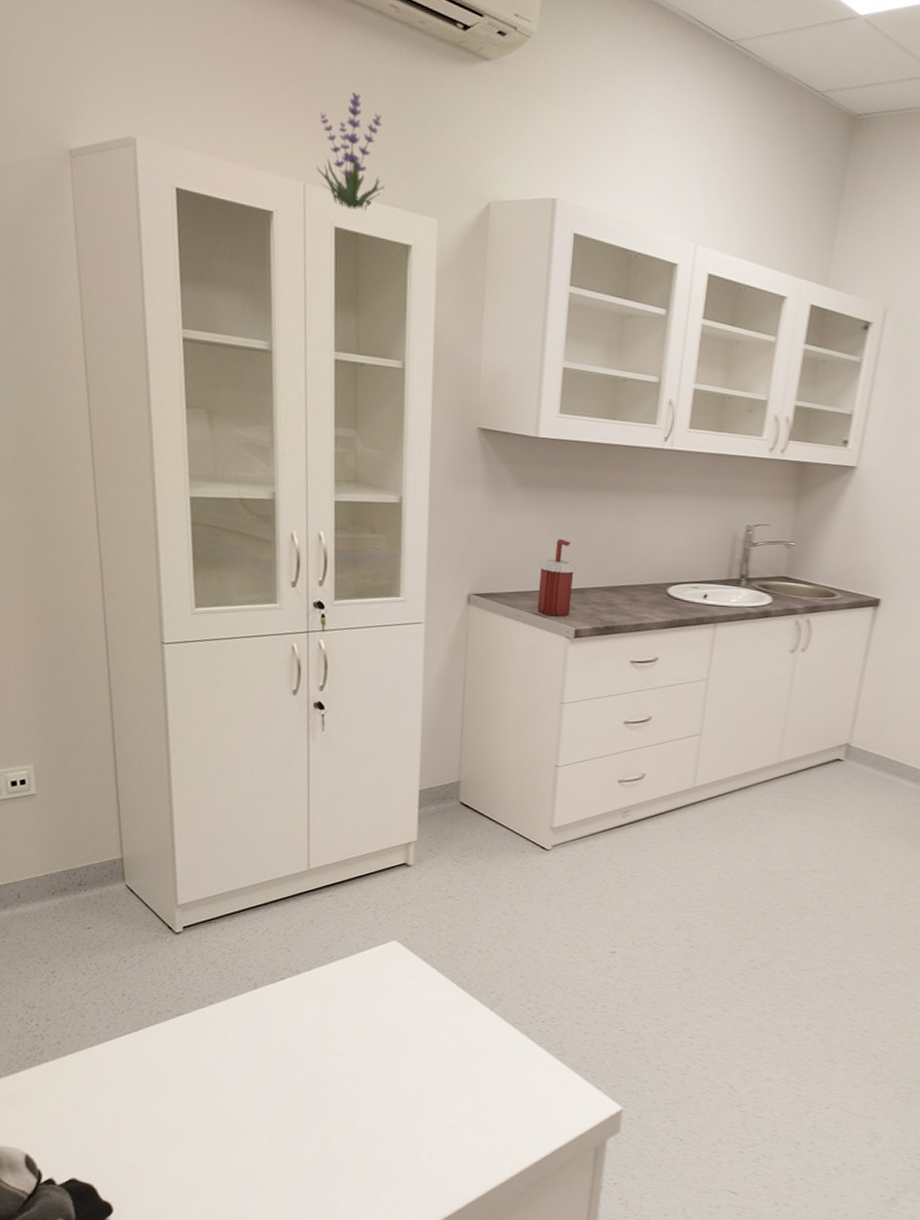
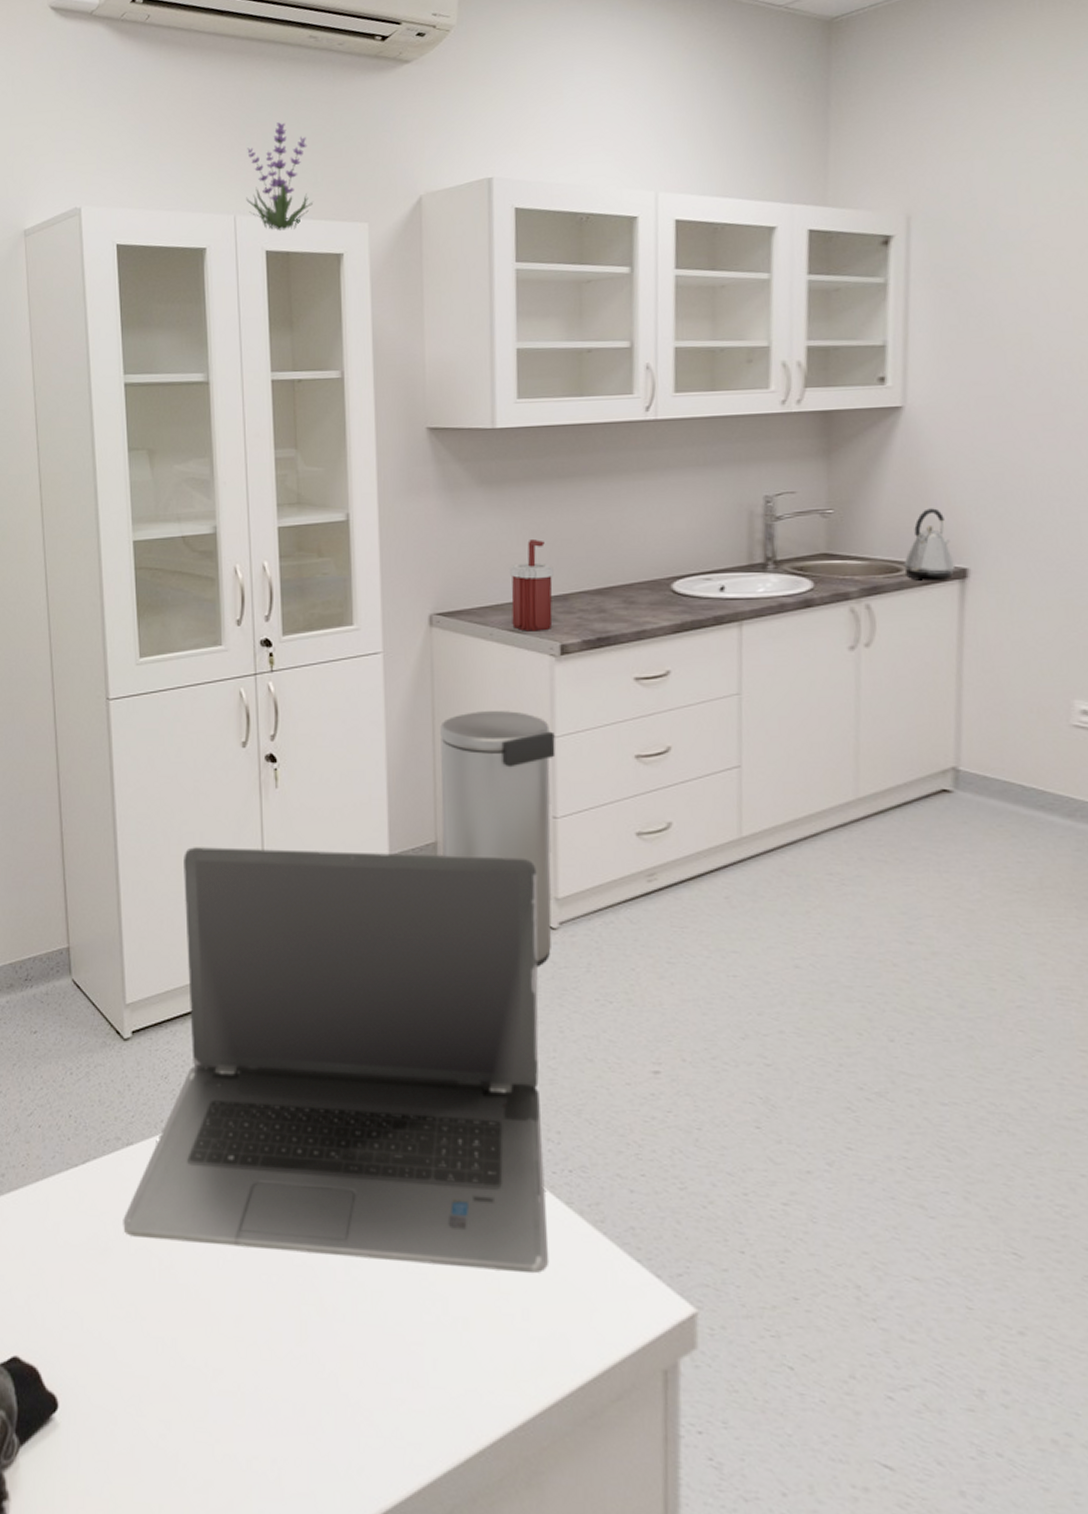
laptop computer: none [173,777,539,1092] -> present [123,847,550,1274]
pedal bin: none [464,678,563,877] -> present [440,711,556,966]
kettle: none [837,550,873,607] -> present [903,508,956,582]

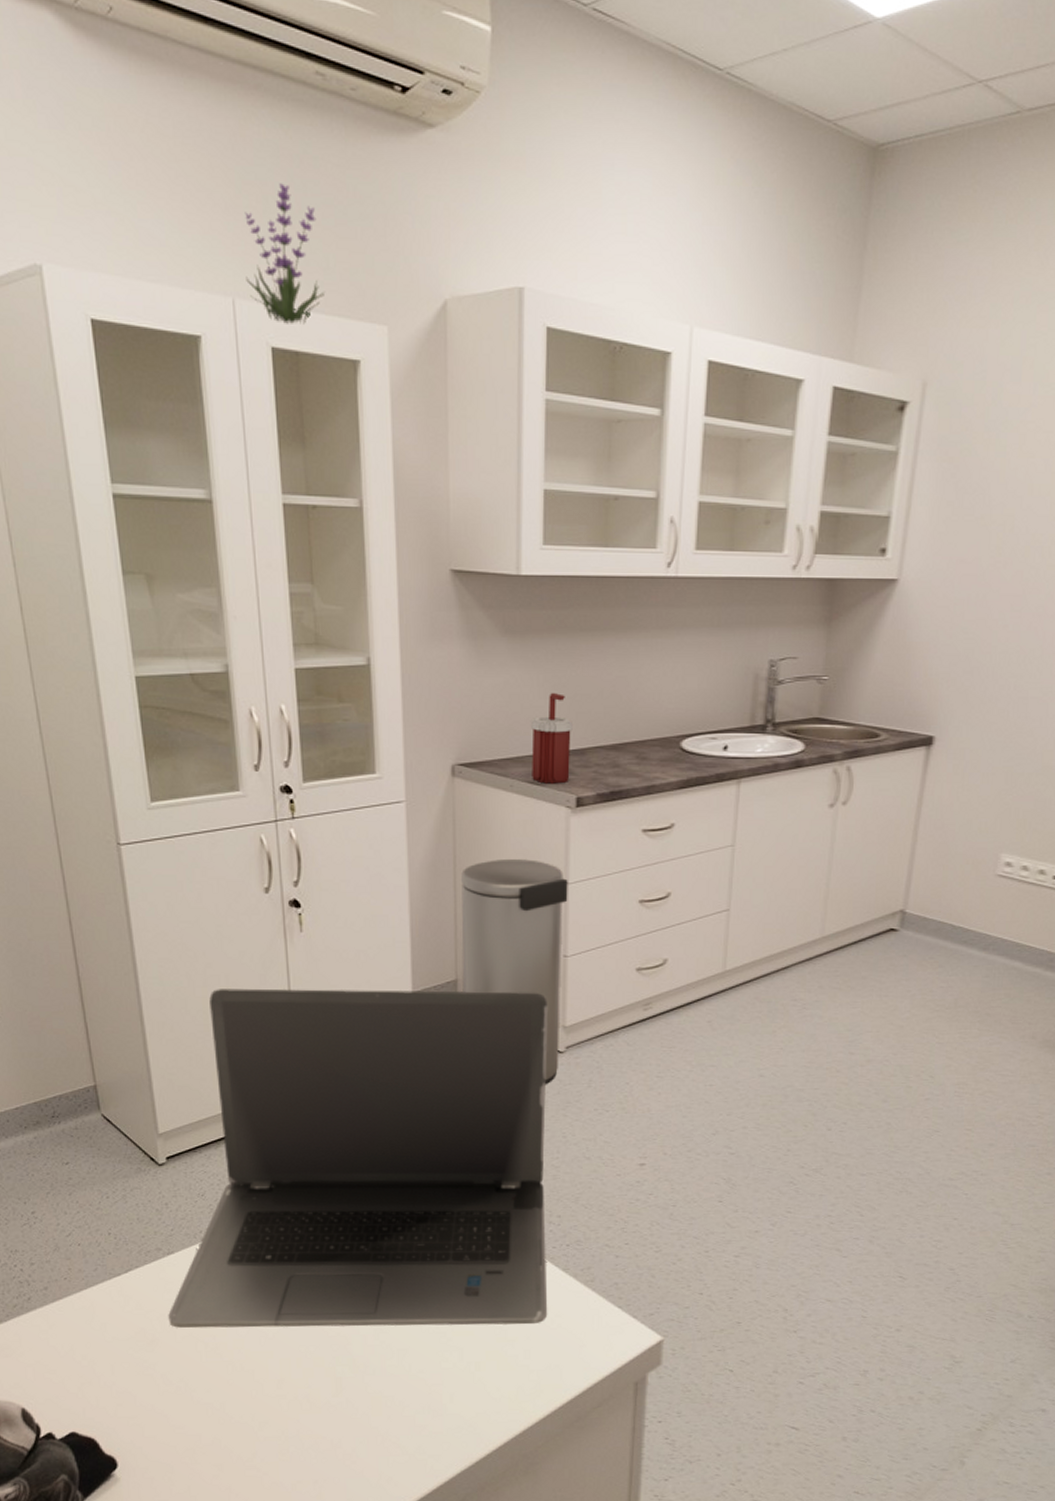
kettle: present [903,508,956,582] -> none [882,679,924,748]

